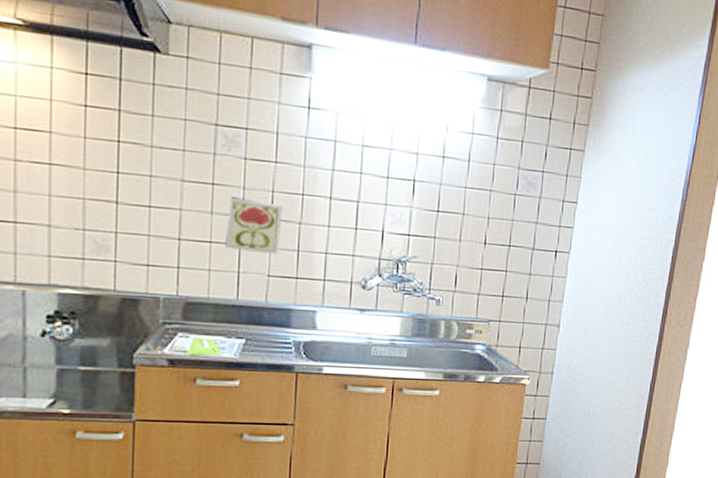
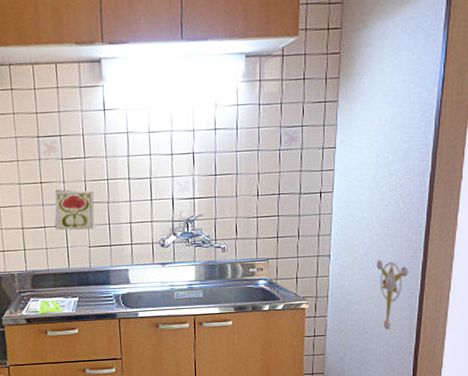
wall ornament: none [608,338,642,419] -> present [376,260,408,330]

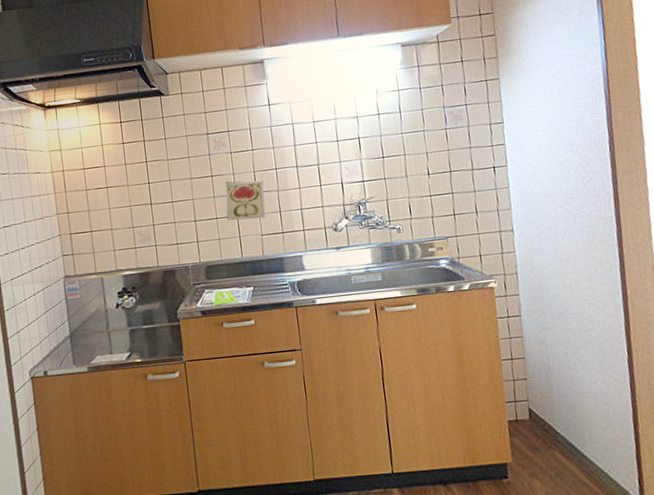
wall ornament: present [376,260,408,330] -> none [565,232,603,307]

